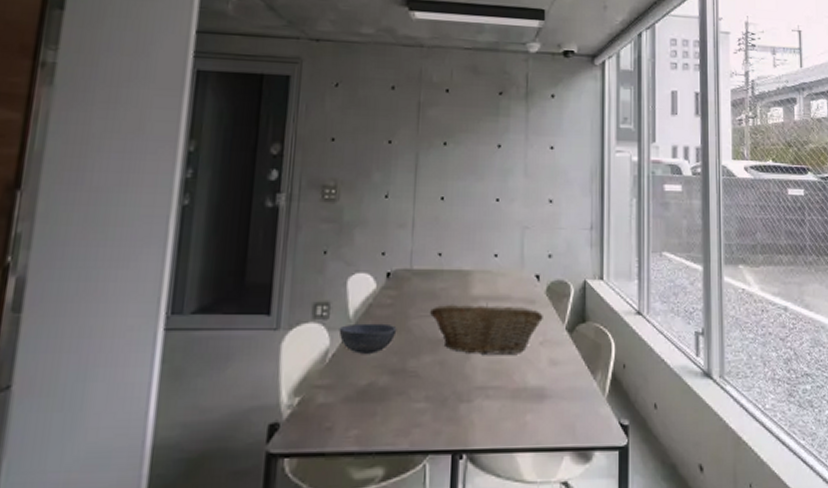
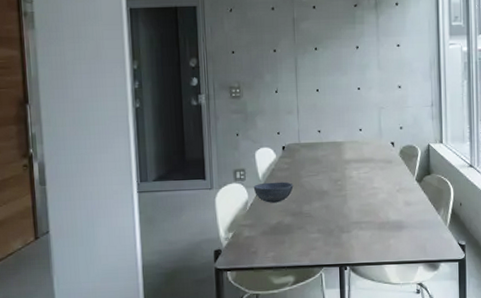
fruit basket: present [430,302,543,354] -> none [316,164,398,200]

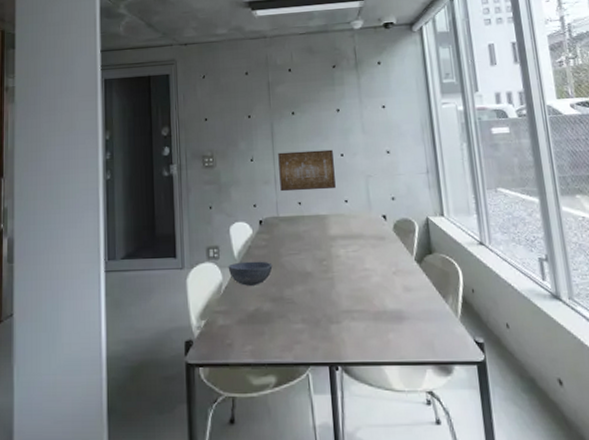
wall art: none [301,83,352,121] -> present [278,149,336,192]

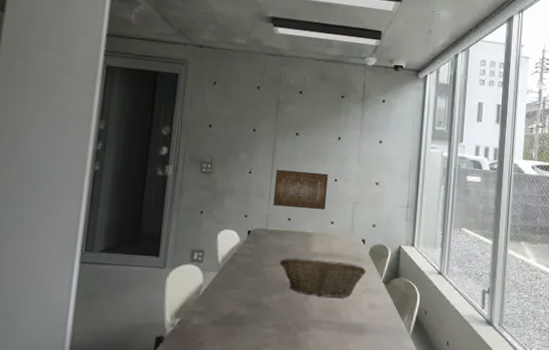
bowl: present [228,261,273,286] -> none [210,267,254,290]
fruit basket: none [297,240,394,284] -> present [280,257,366,298]

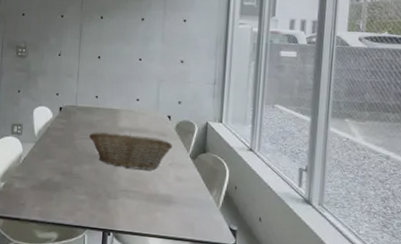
wall art: present [273,169,328,210] -> none [81,51,133,88]

